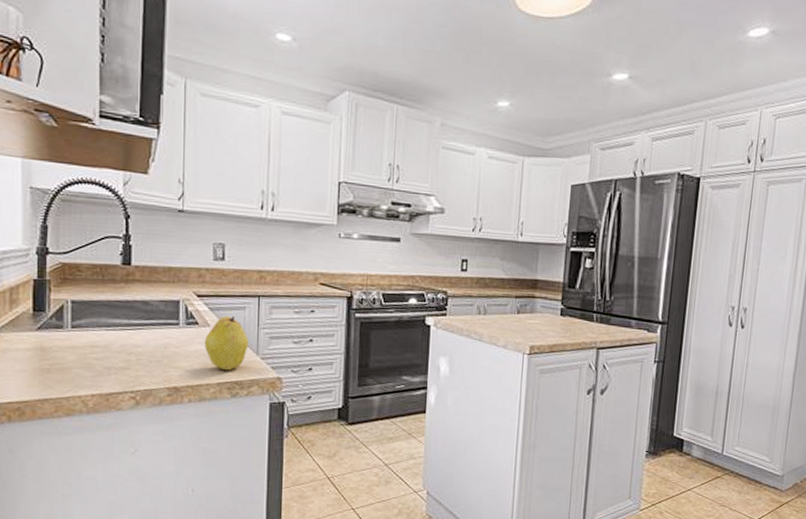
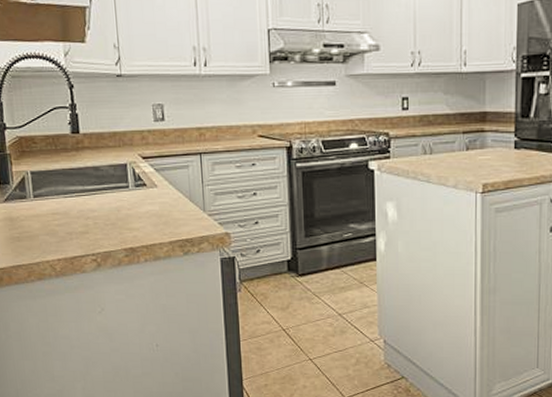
fruit: present [204,316,249,371] -> none [153,175,195,229]

